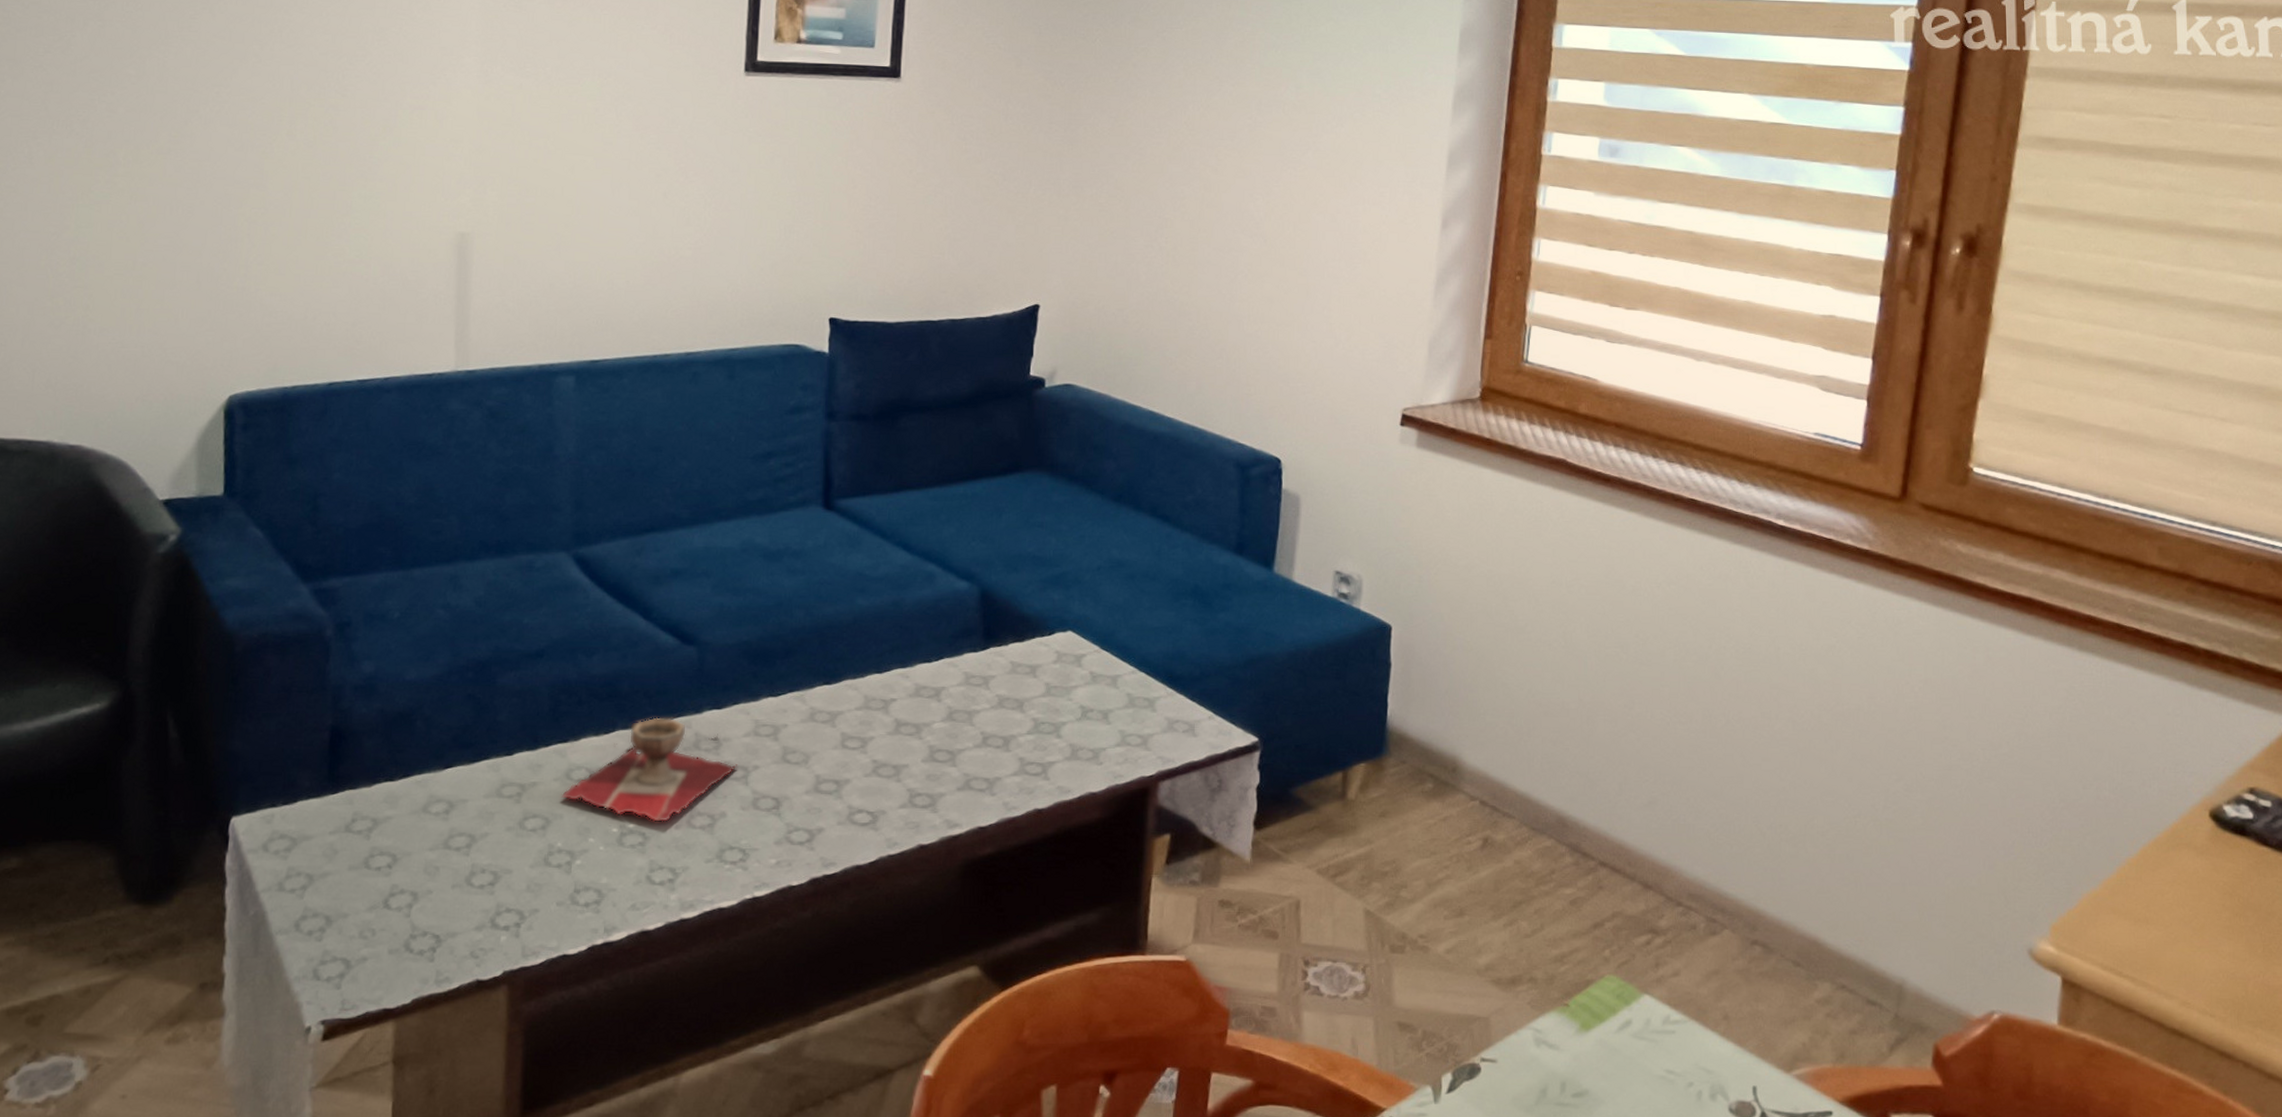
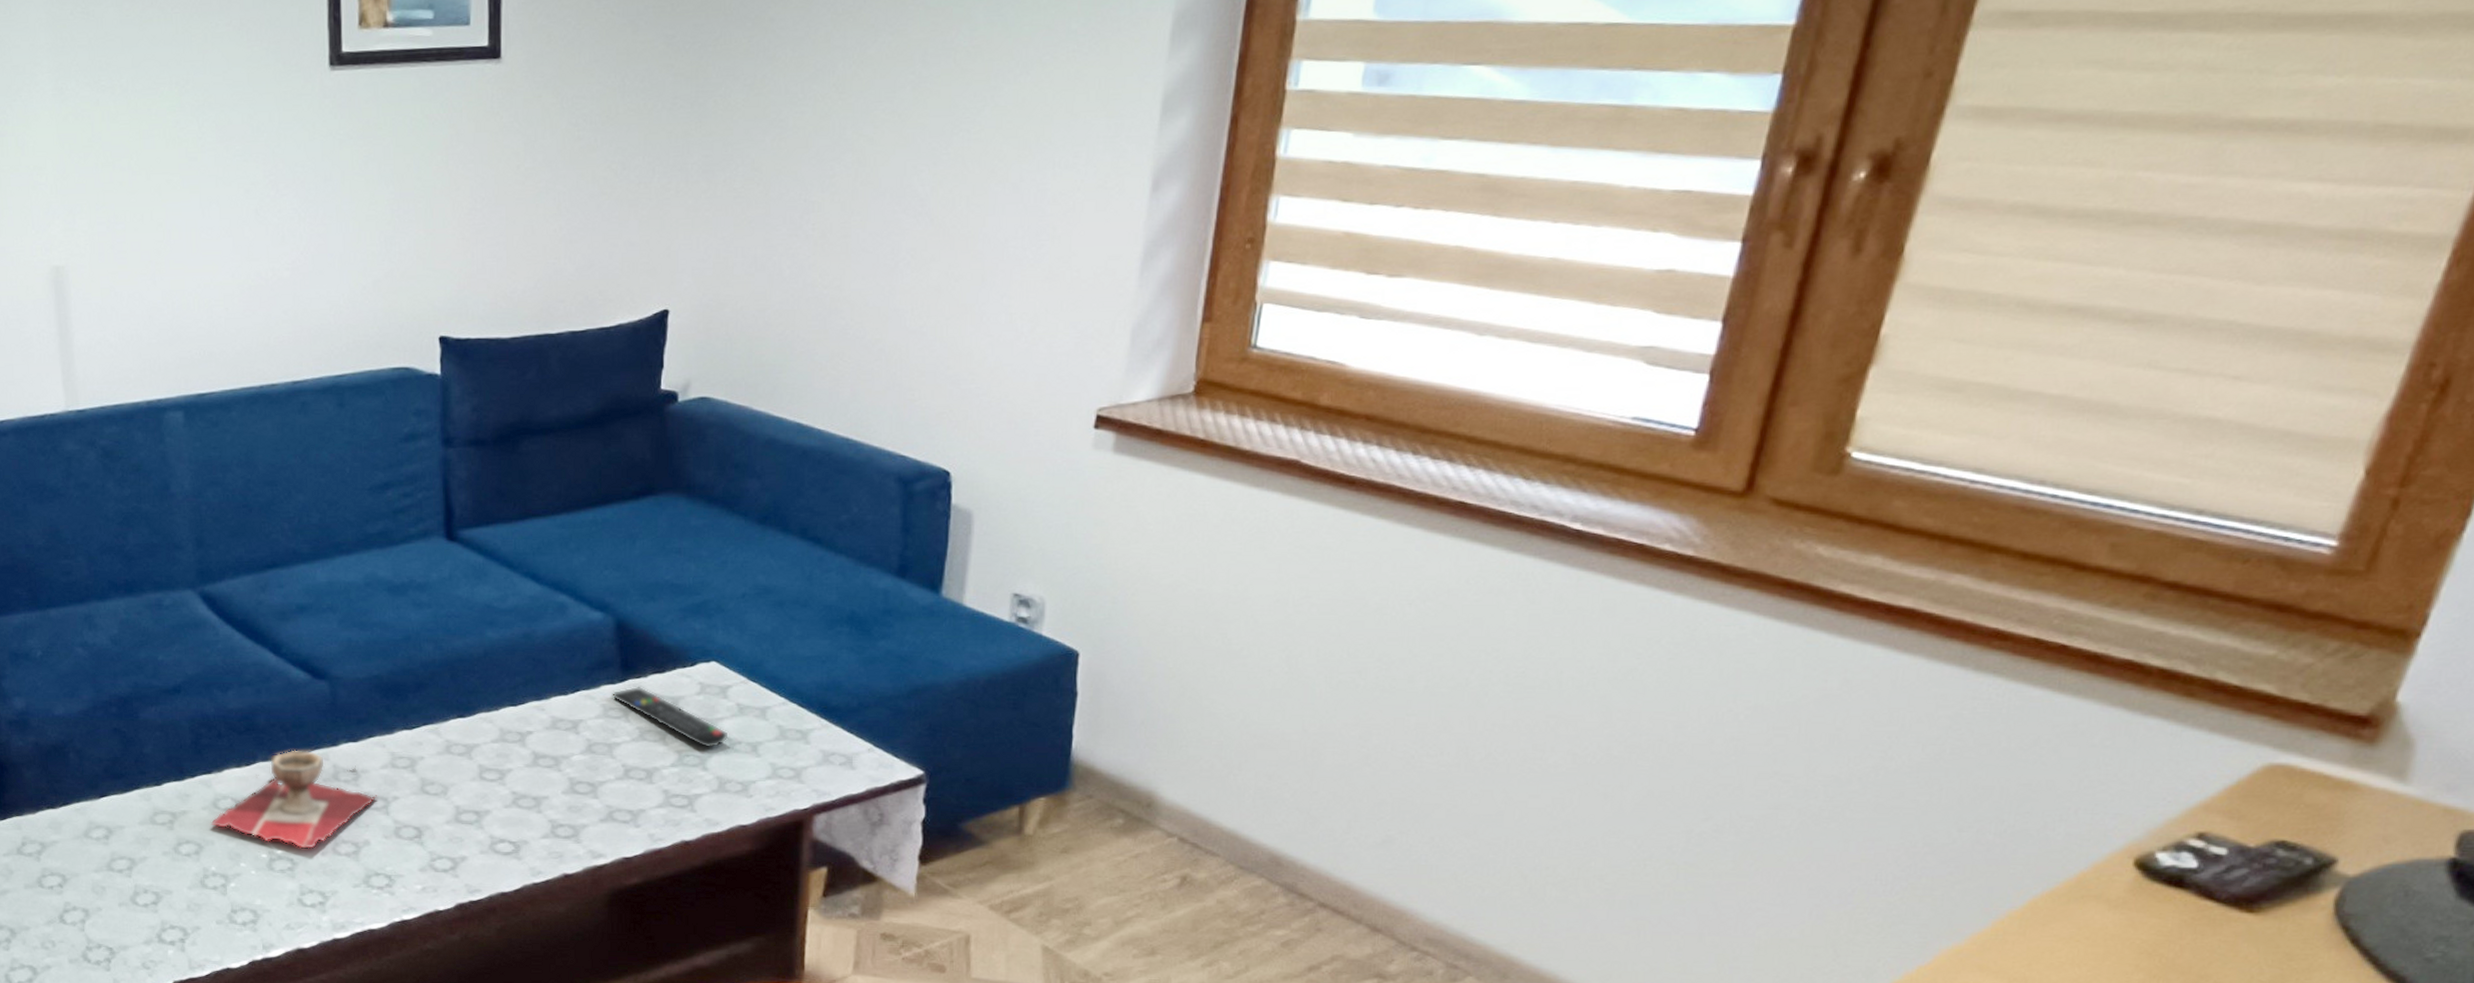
remote control: none [974,654,1082,716] -> present [612,686,729,748]

